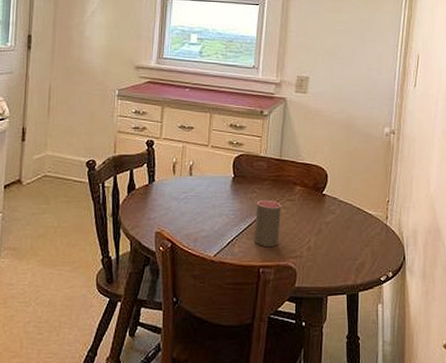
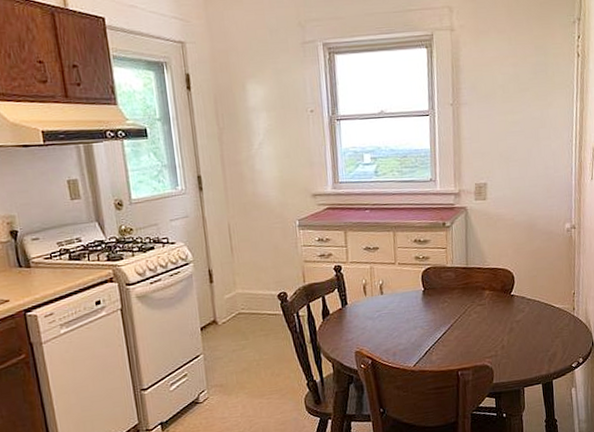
cup: present [253,201,281,246] -> none [448,307,474,351]

